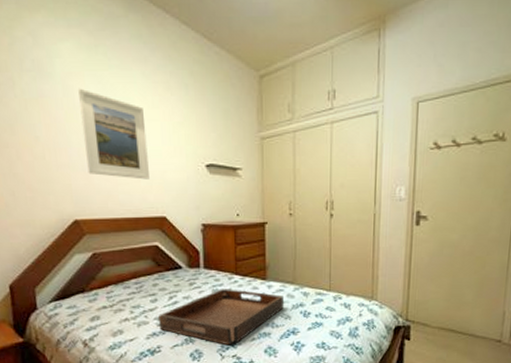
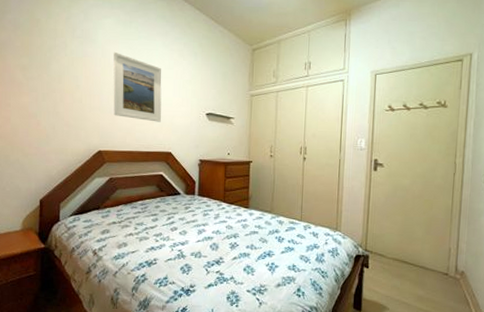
serving tray: present [157,289,284,346] -> none [156,213,262,263]

